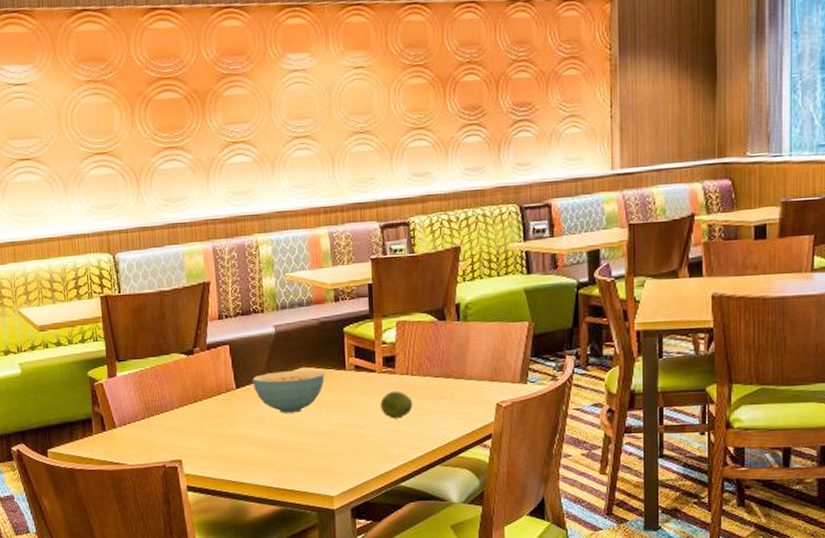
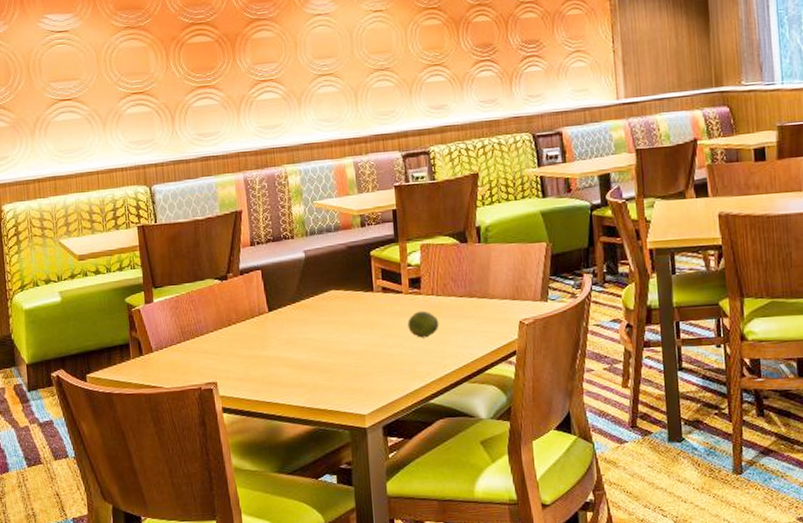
cereal bowl: present [252,370,325,413] -> none [284,292,354,335]

